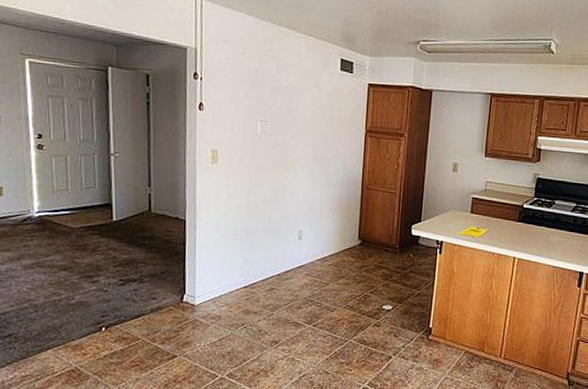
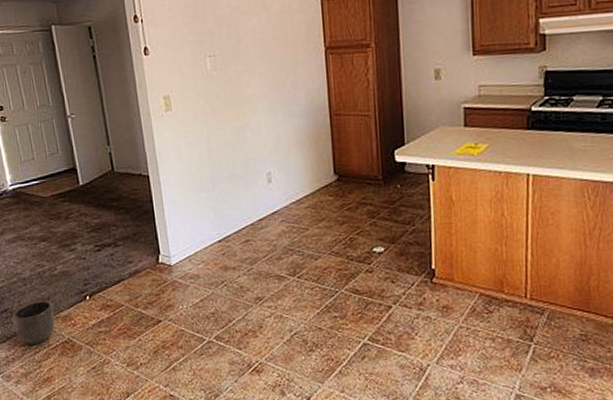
planter: none [16,328,65,373] -> present [12,301,56,346]

